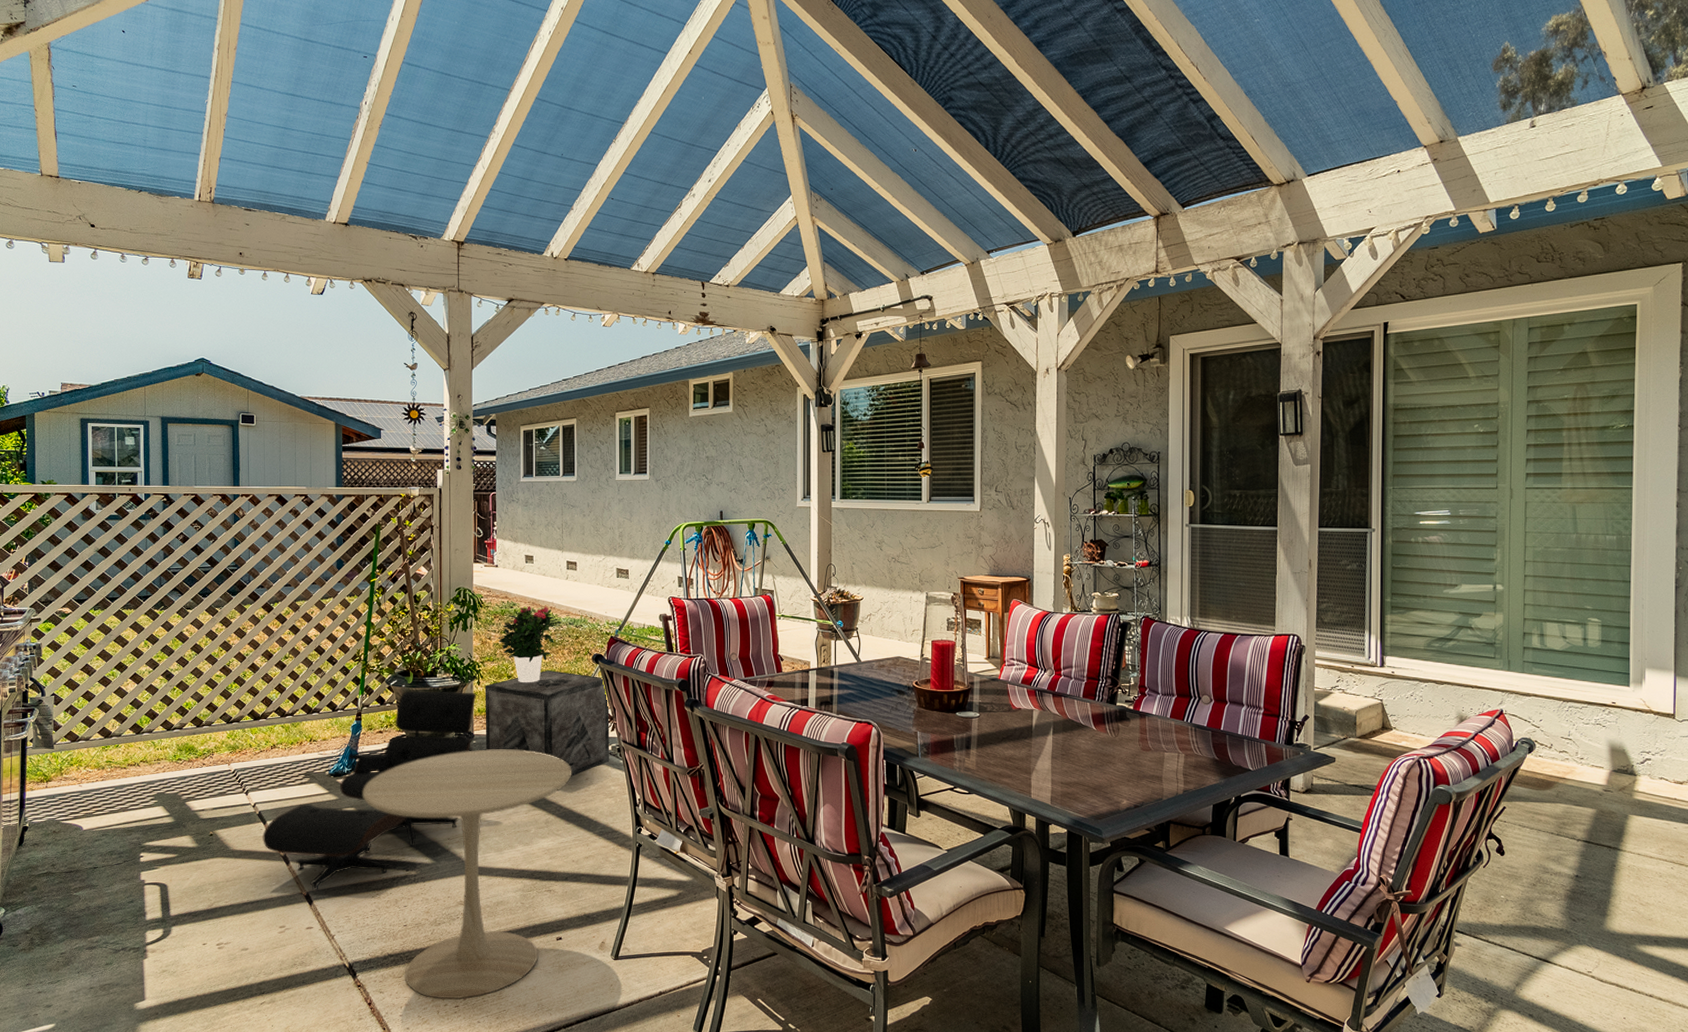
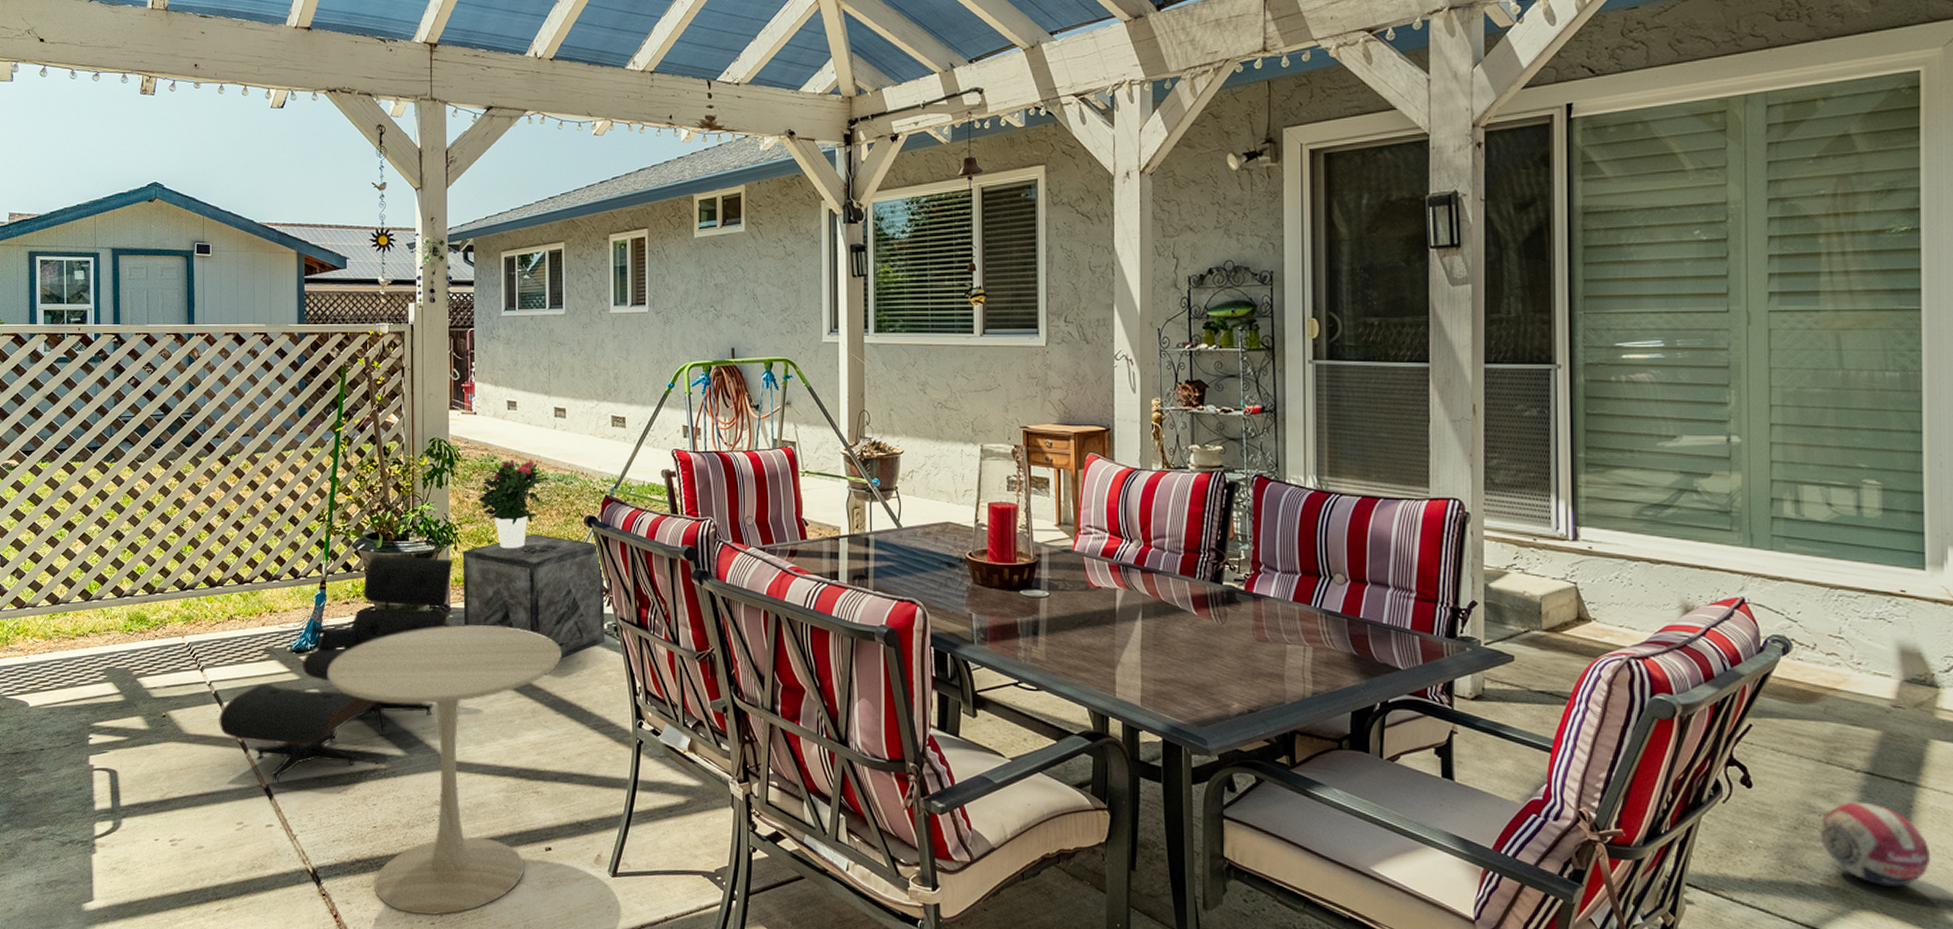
ball: none [1550,863,1627,926] -> present [1818,801,1931,887]

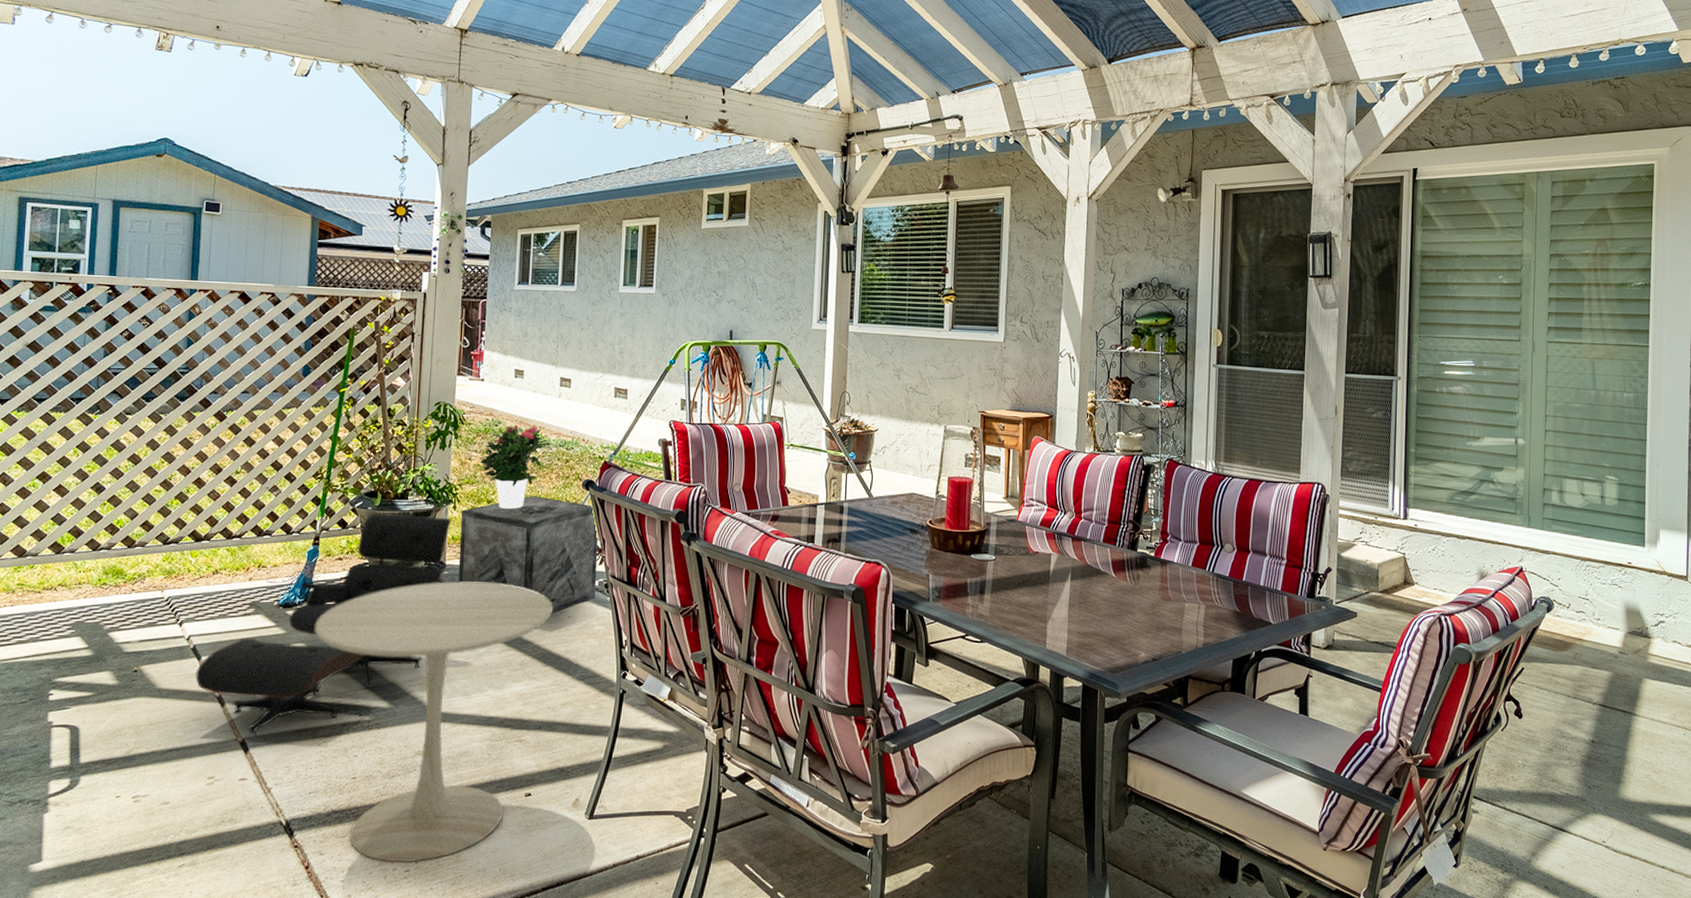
ball: present [1818,801,1931,887] -> none [1566,728,1641,794]

